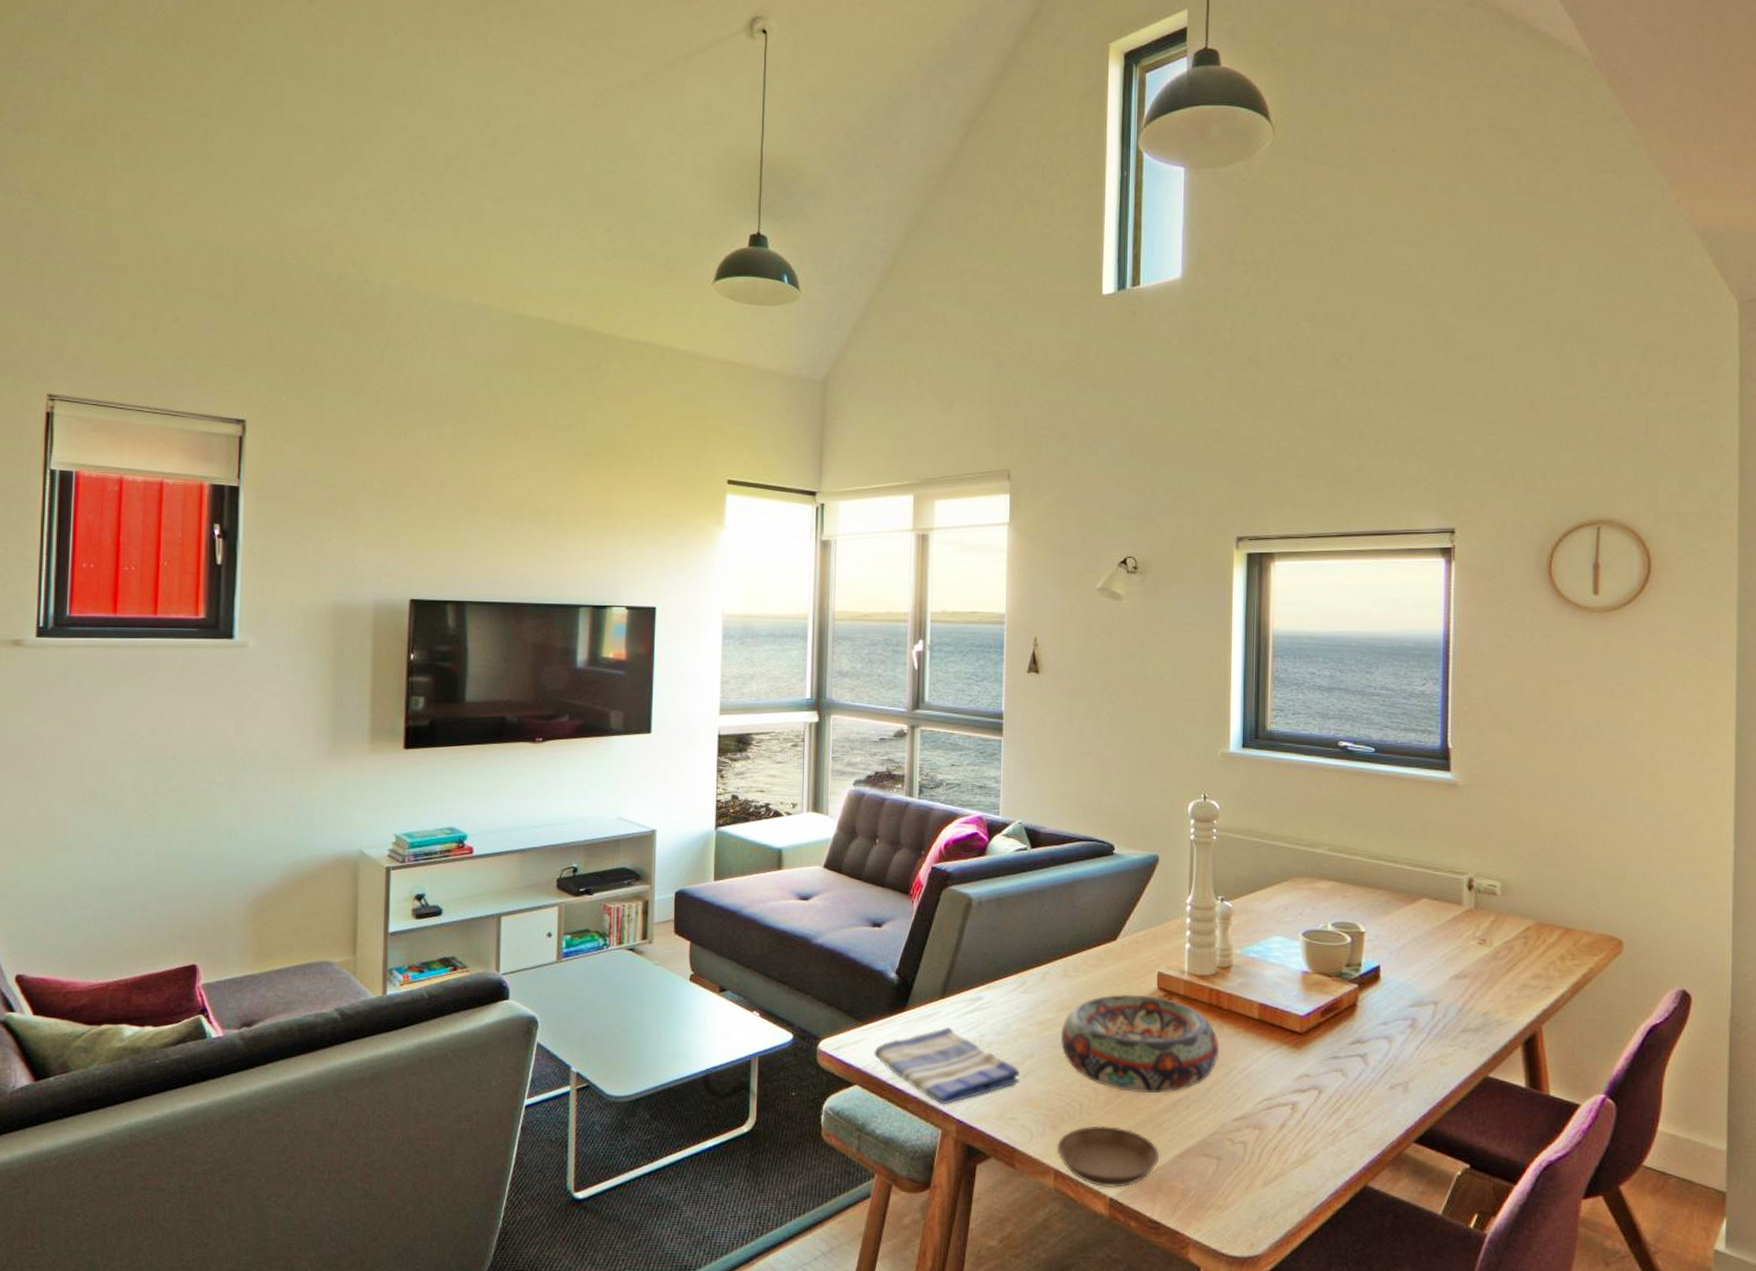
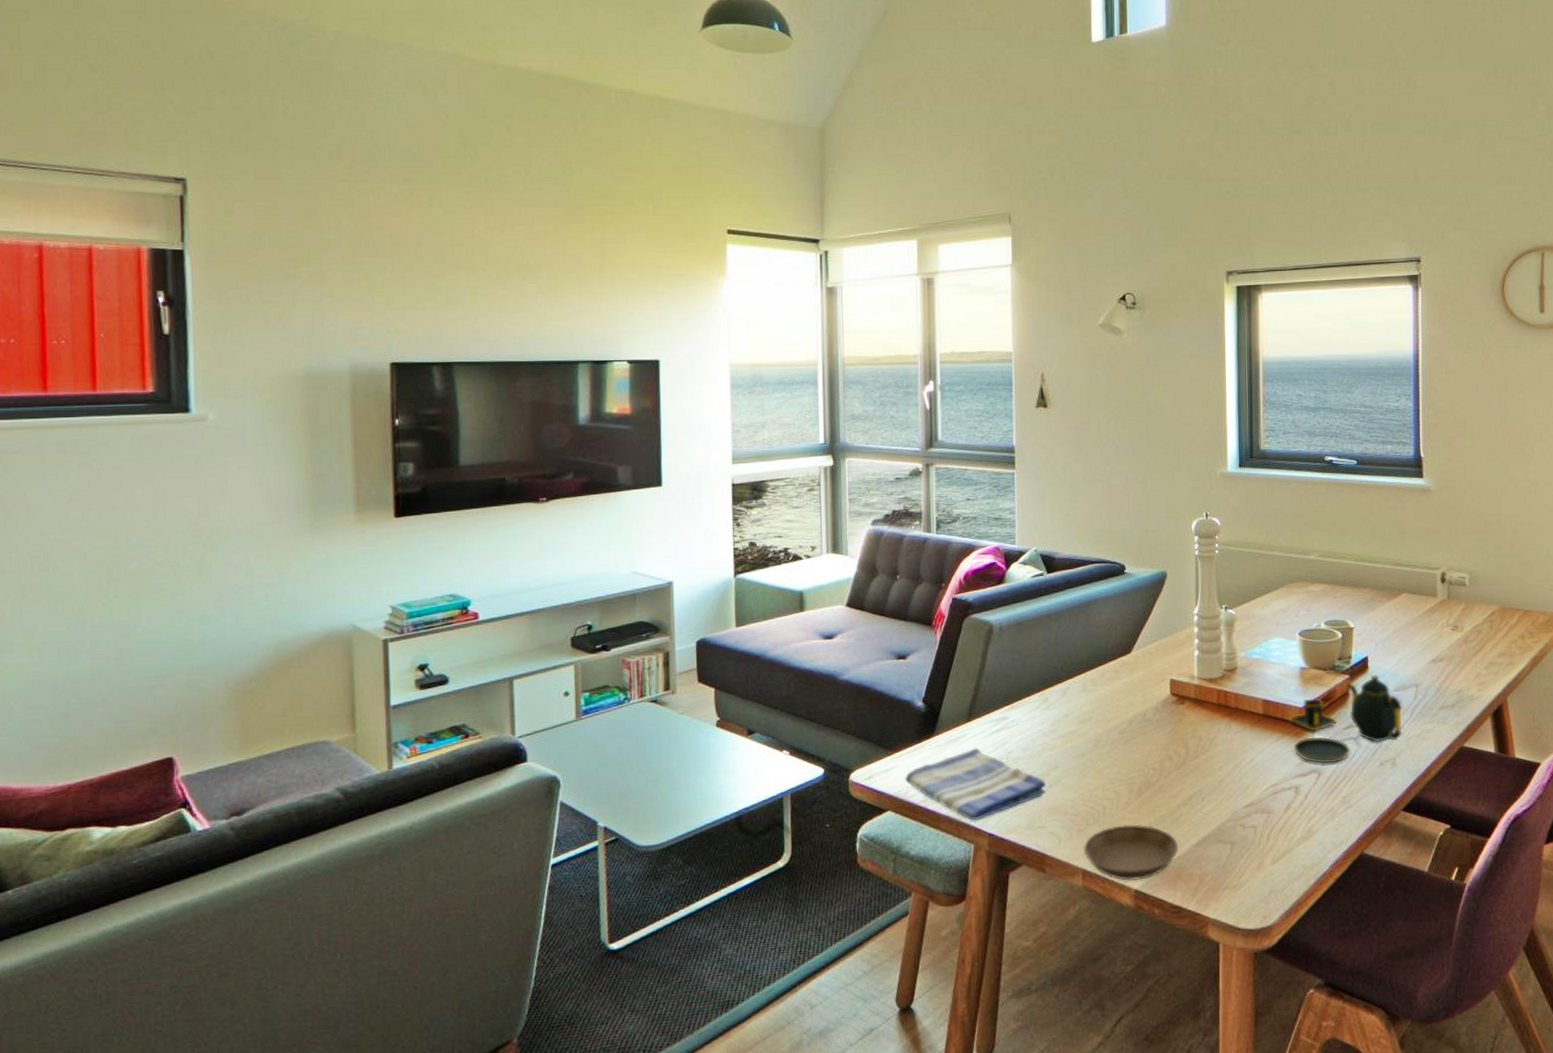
decorative bowl: present [1060,994,1219,1093] -> none [1082,701,1229,792]
teapot: none [1288,986,1418,1081] -> present [1289,674,1403,764]

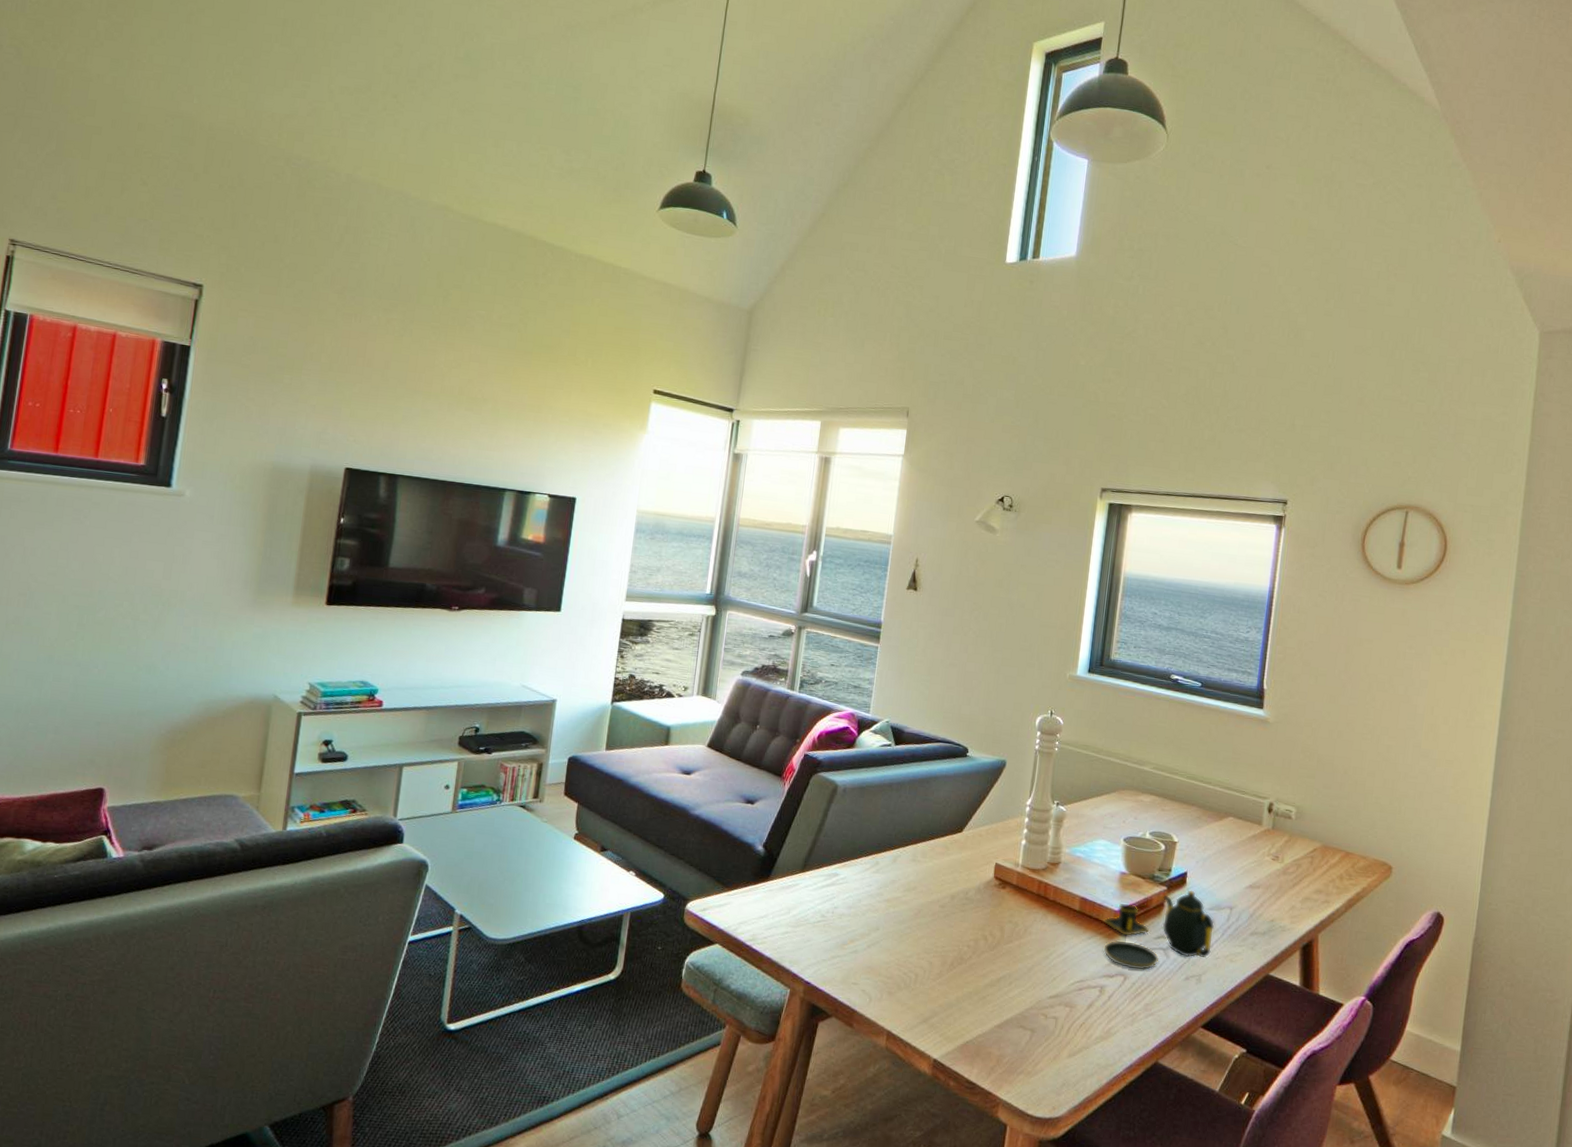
dish towel: present [905,747,1046,820] -> none [736,897,865,967]
saucer: present [1083,824,1179,881] -> none [890,994,982,1051]

